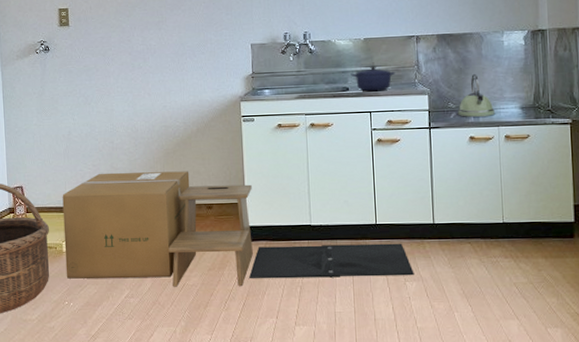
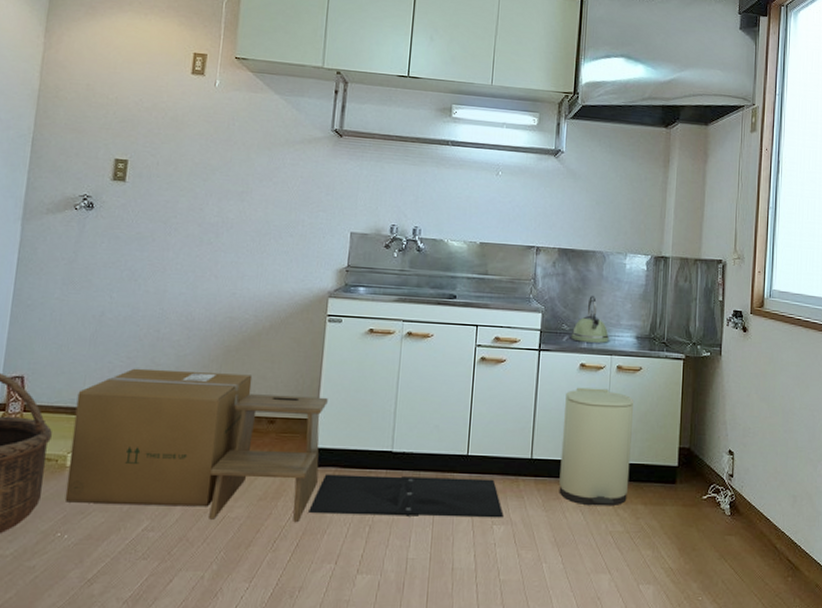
cooking pot: present [351,66,395,92] -> none [460,274,510,304]
pedal bin: none [459,157,528,262] -> present [559,387,635,506]

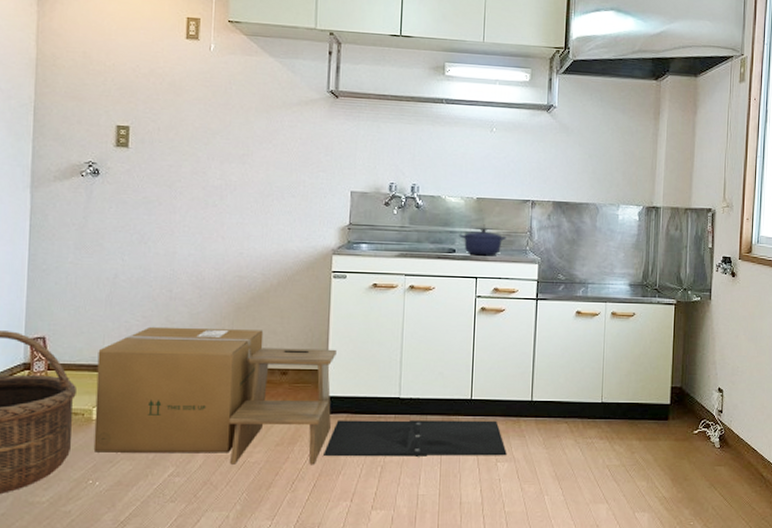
cooking pot: none [460,274,510,304] -> present [459,228,506,256]
pedal bin: present [559,387,635,506] -> none [558,333,629,443]
kettle: present [571,295,610,344] -> none [566,245,605,292]

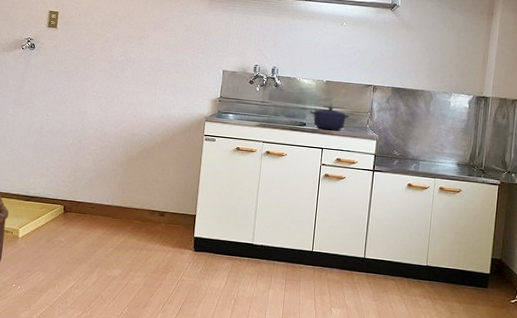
box: present [93,326,264,454] -> none [18,168,148,275]
step stool: present [228,348,337,465] -> none [117,192,204,291]
door mat: present [324,420,507,457] -> none [189,257,340,303]

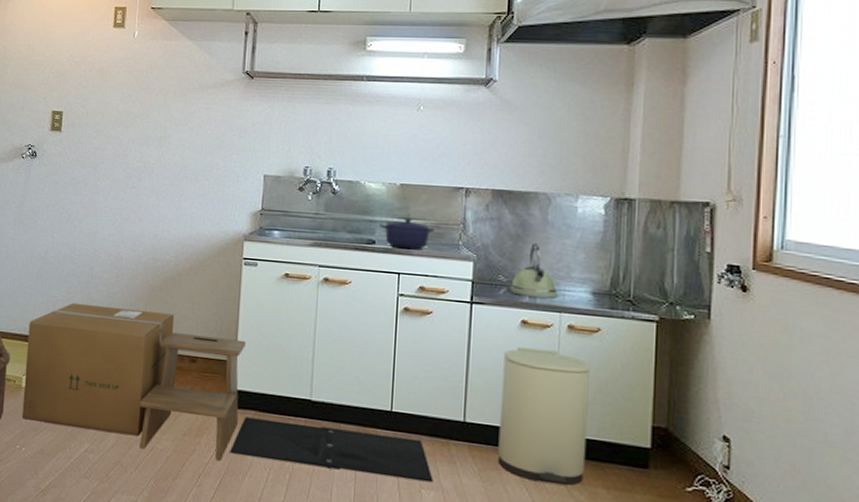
box: none [18,168,148,275] -> present [22,302,175,437]
step stool: none [117,192,204,291] -> present [139,332,246,460]
door mat: none [189,257,340,303] -> present [230,416,433,483]
pedal bin: none [386,203,454,302] -> present [498,347,591,485]
kettle: none [400,127,434,169] -> present [509,242,559,299]

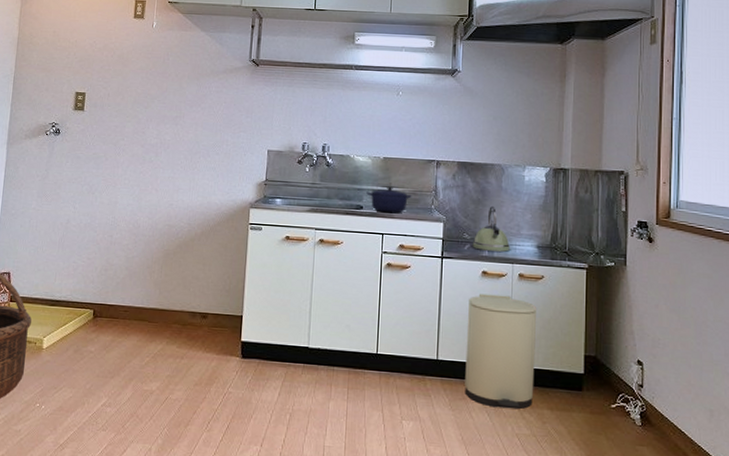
box: present [22,302,175,437] -> none [42,267,188,389]
step stool: present [139,332,246,460] -> none [154,292,251,406]
door mat: present [230,416,433,483] -> none [237,365,412,415]

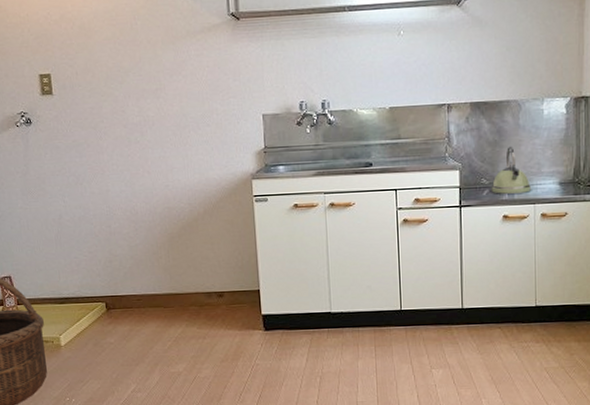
cooking pot: present [366,186,412,214] -> none [374,138,424,167]
pedal bin: present [464,293,537,409] -> none [490,237,562,346]

